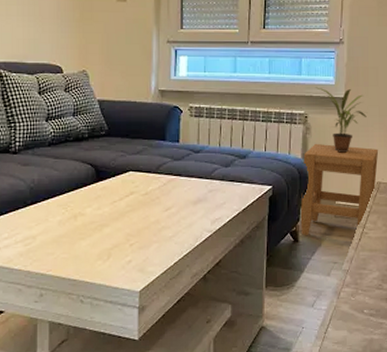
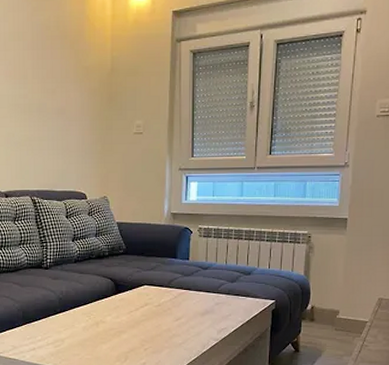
stool: present [300,143,379,235] -> none [301,261,382,346]
potted plant: present [315,87,367,152] -> none [319,208,370,269]

